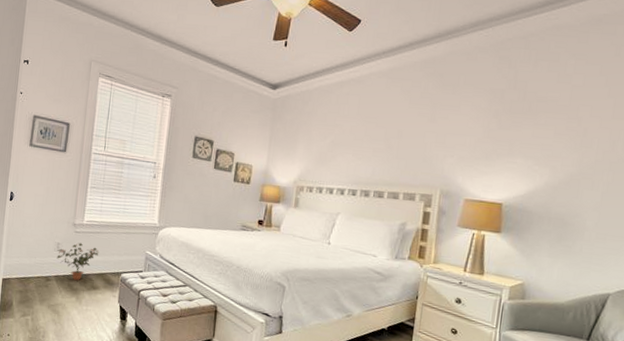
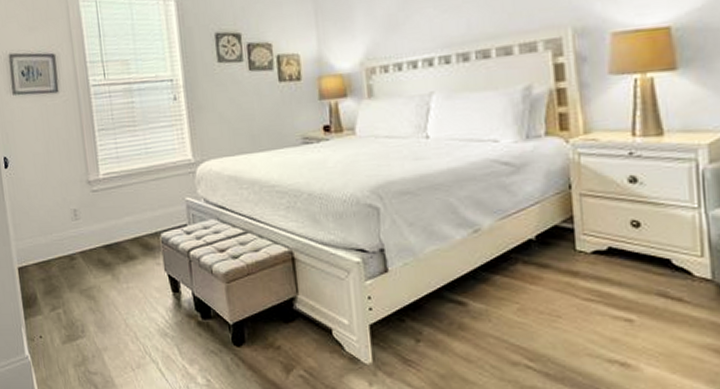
potted plant: present [56,242,100,281] -> none [75,204,128,254]

